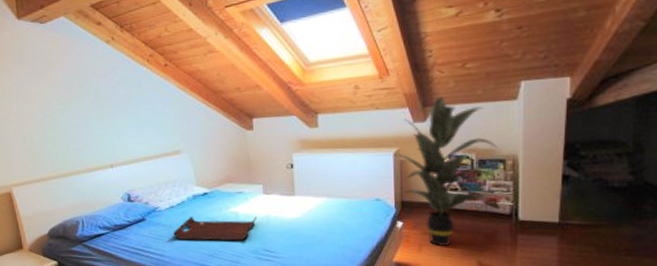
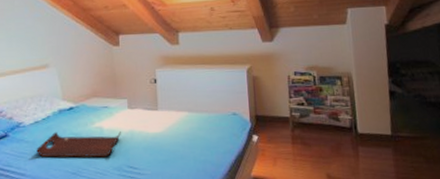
indoor plant: present [396,97,500,246] -> none [248,20,339,159]

